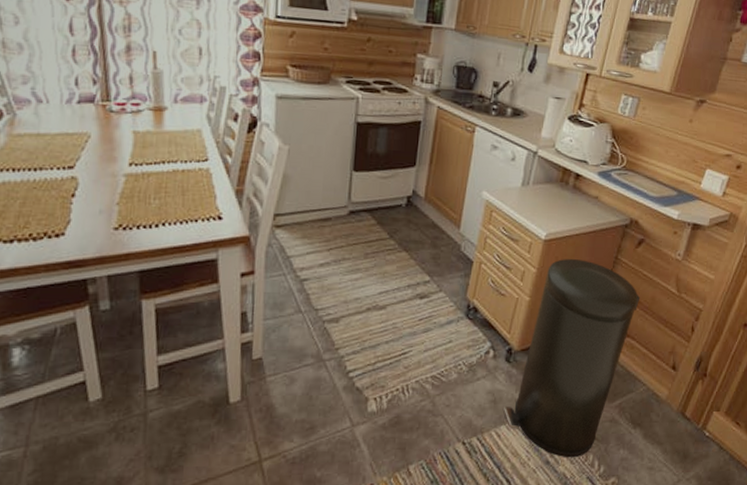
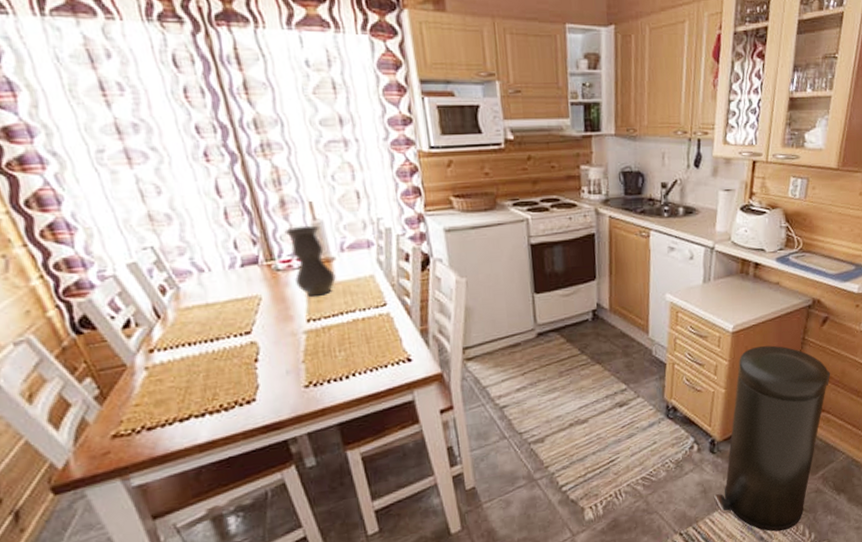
vase: none [124,72,165,142] -> present [284,225,336,297]

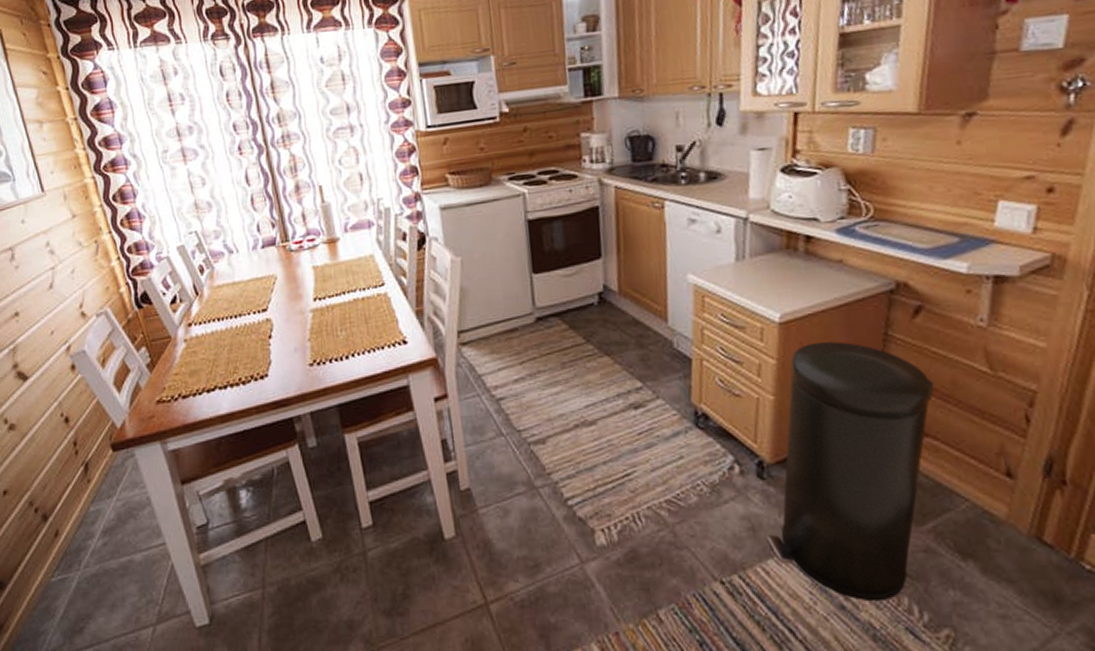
vase: present [284,225,336,297] -> none [298,207,340,276]

